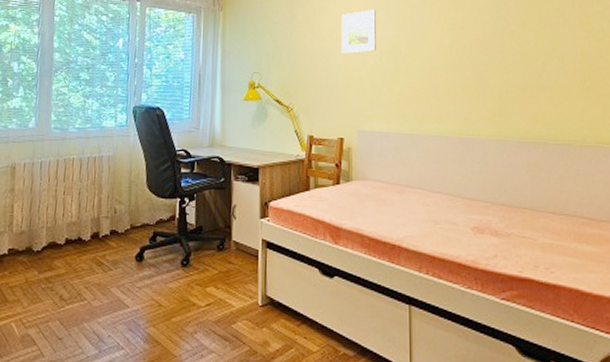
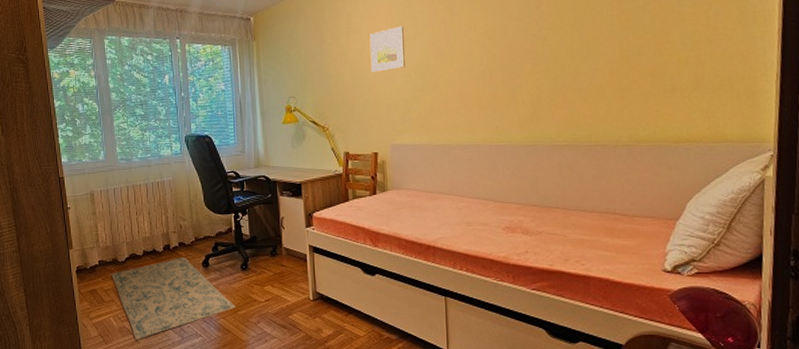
rug: none [21,247,171,354] -> present [111,256,236,341]

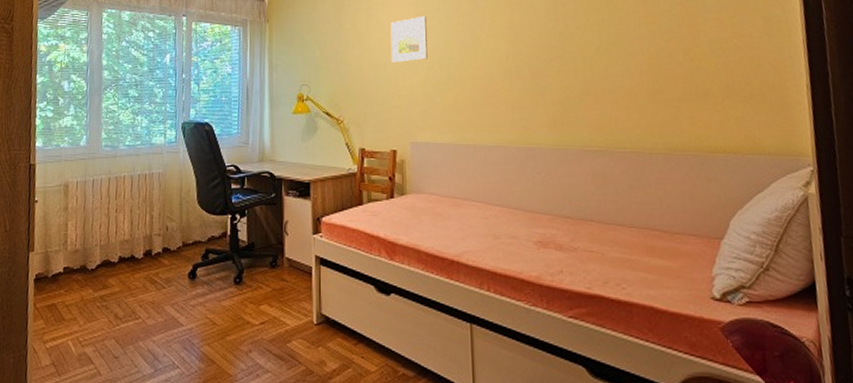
rug: present [111,256,236,341] -> none [77,265,225,372]

